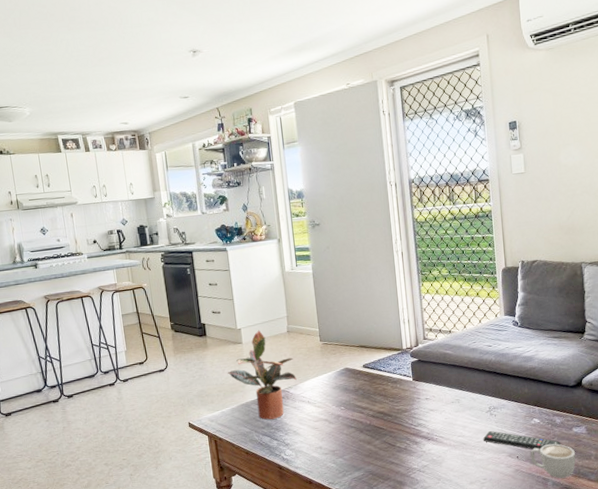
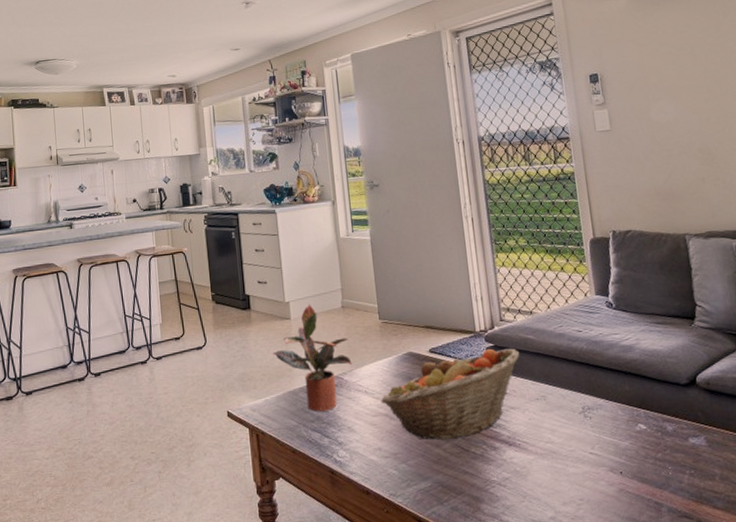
fruit basket: none [321,361,439,439] -> present [381,348,520,441]
remote control: present [482,431,561,450] -> none [576,437,676,465]
mug: present [530,444,576,479] -> none [637,458,696,504]

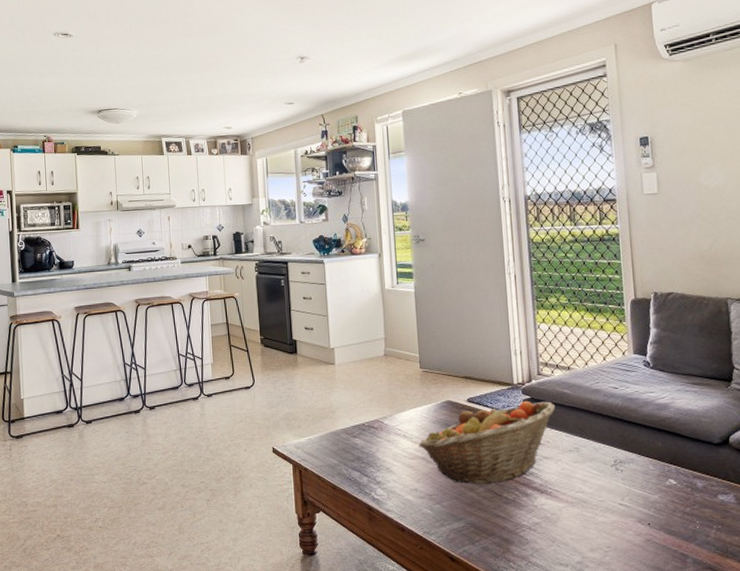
potted plant: present [273,304,352,412] -> none [317,351,392,452]

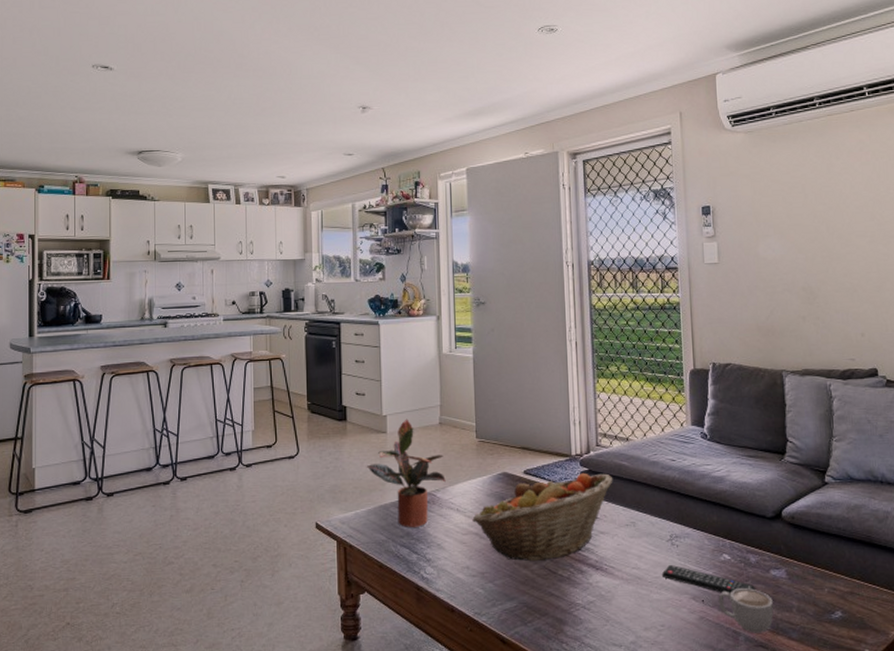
potted plant: none [317,351,392,452] -> present [366,418,446,527]
remote control: none [606,489,704,518] -> present [661,565,756,594]
mug: none [665,513,722,556] -> present [718,588,774,633]

